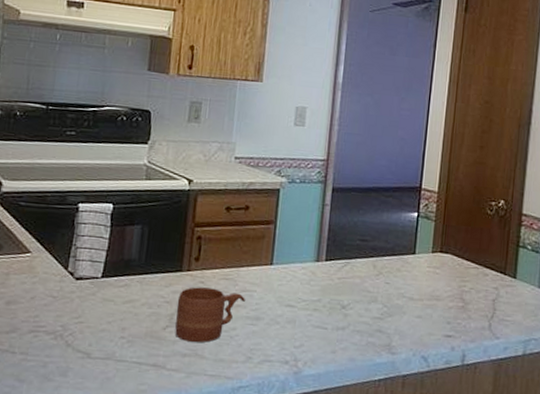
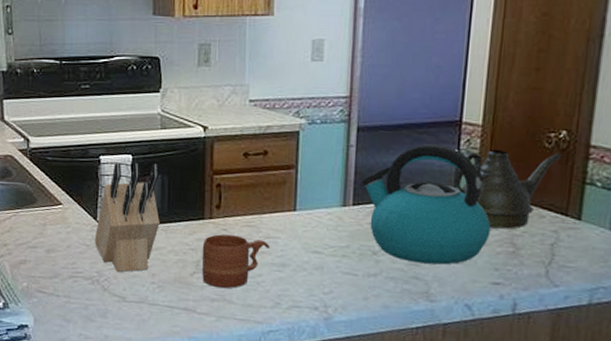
knife block: none [62,210,140,327] -> present [94,162,160,273]
kettle: none [333,206,444,319] -> present [361,143,491,265]
teapot: none [413,213,501,286] -> present [453,149,563,229]

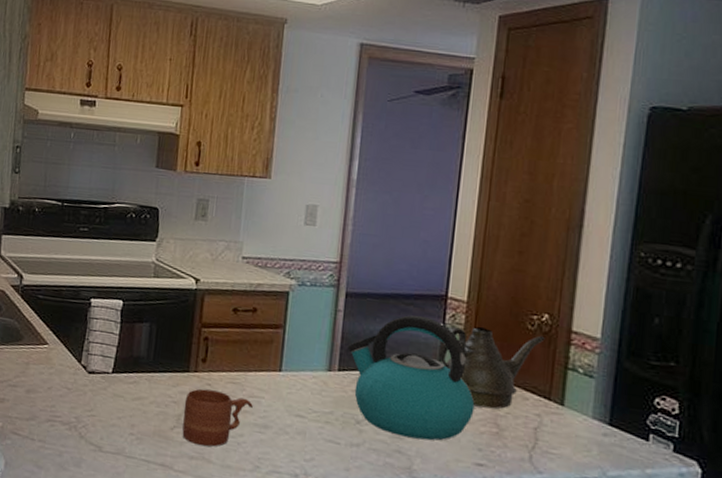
knife block: present [94,162,160,273] -> none [76,306,149,421]

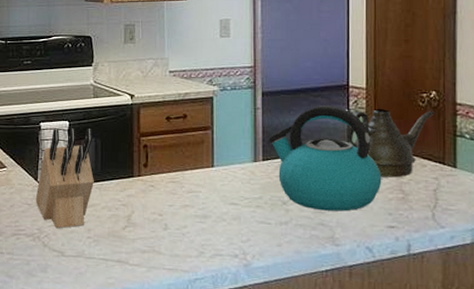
knife block: none [76,306,149,421] -> present [35,128,94,229]
mug: present [182,389,253,447] -> none [132,190,192,240]

